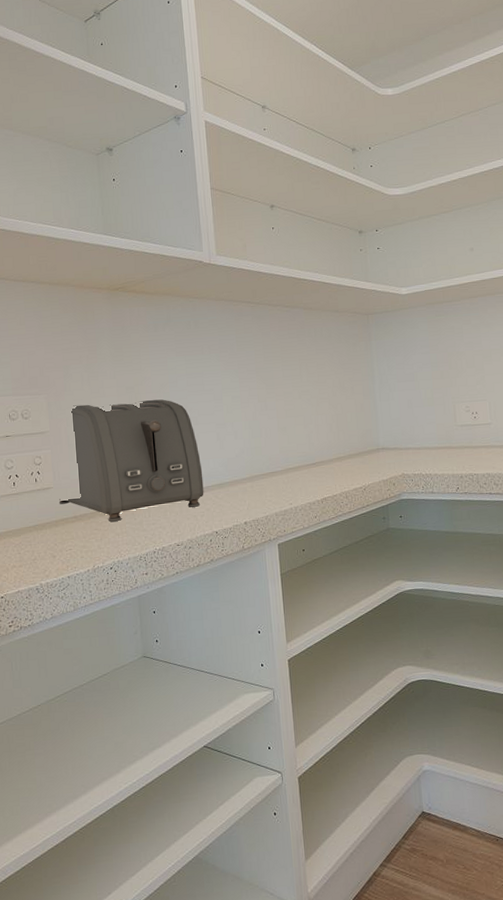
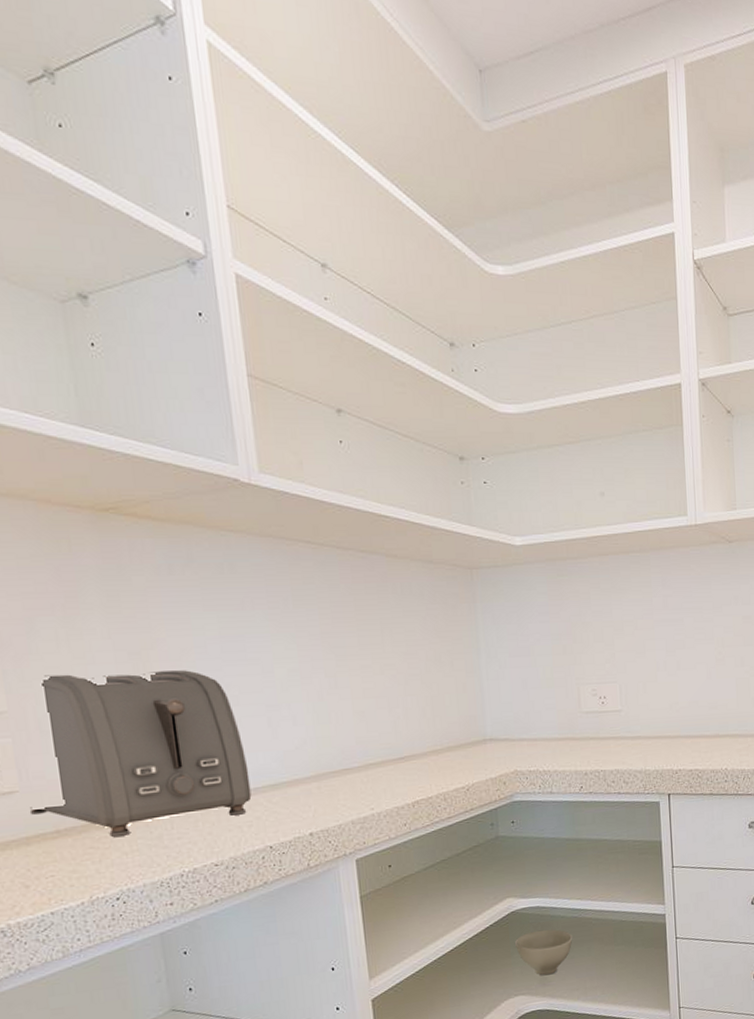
bowl: none [402,609,452,650] -> present [514,929,573,976]

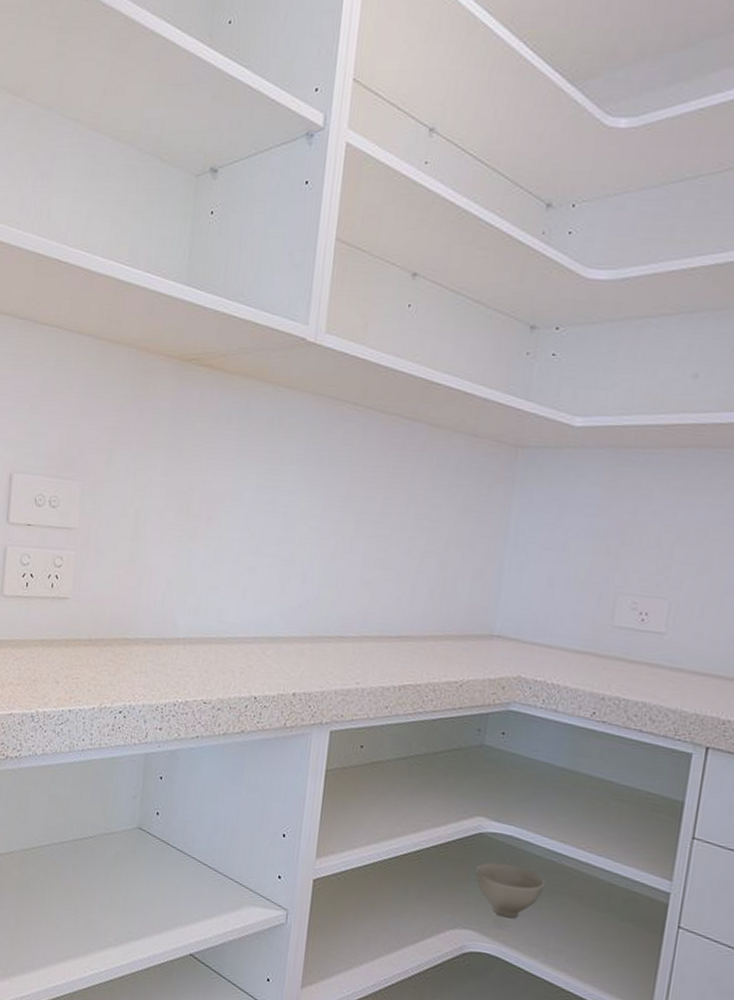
toaster: present [29,670,252,838] -> none [73,501,253,660]

